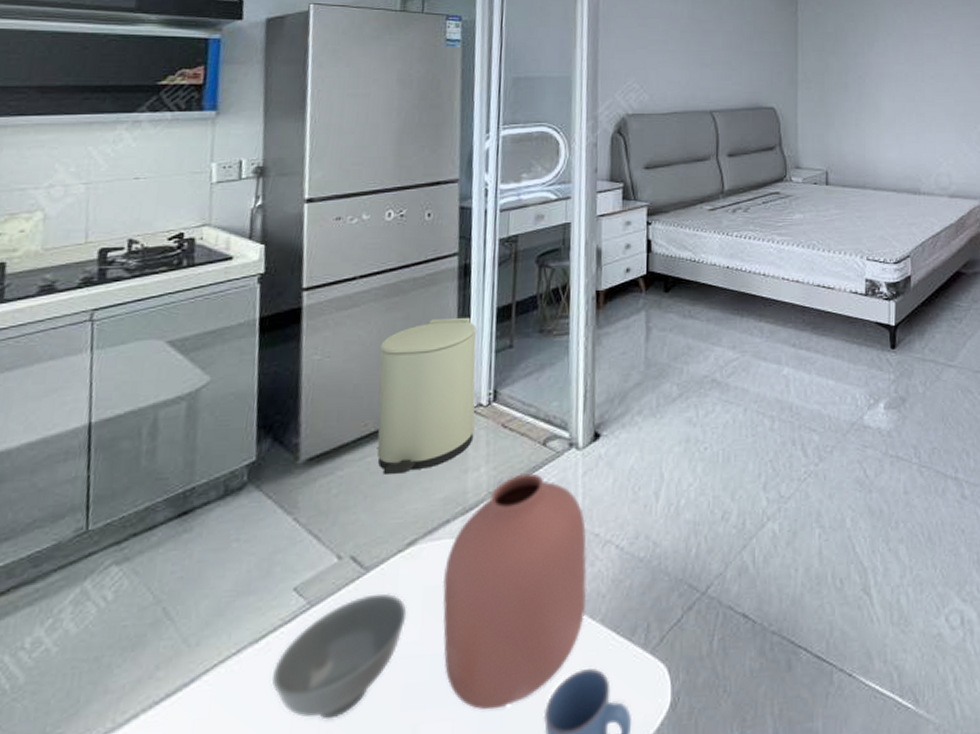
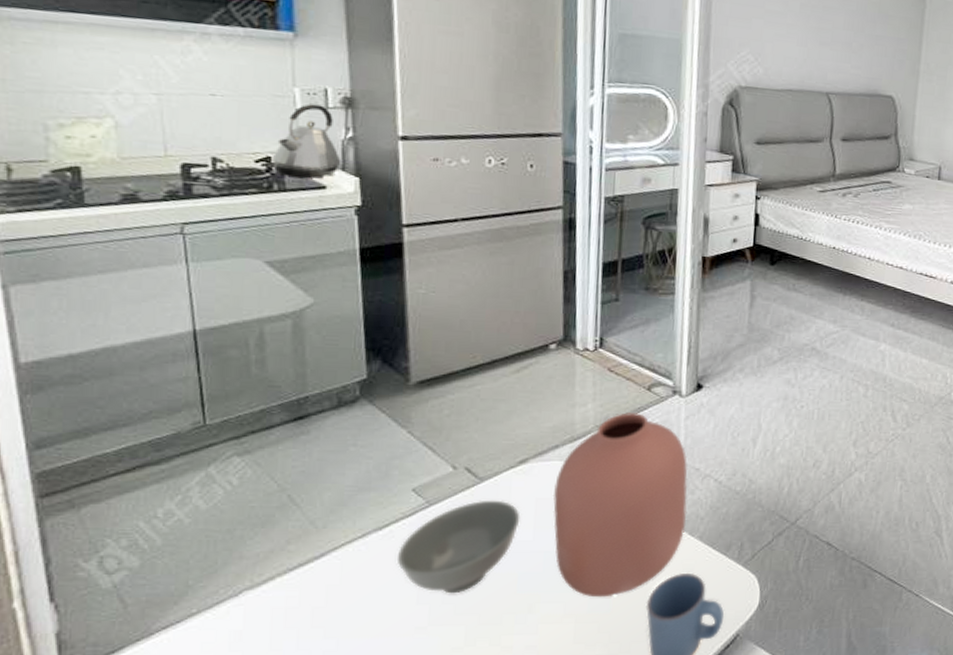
kettle: none [183,177,249,251] -> present [271,104,341,178]
pedal bin: present [377,317,477,474] -> none [485,267,583,402]

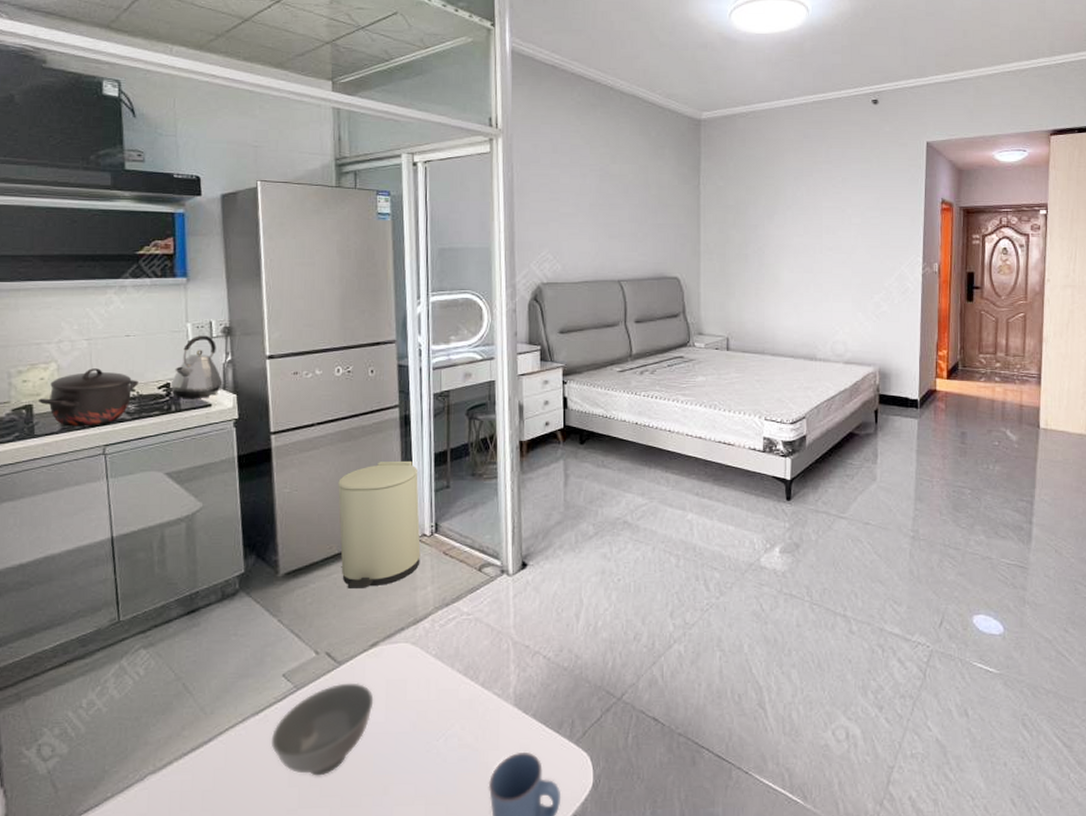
cooking pot: none [88,130,228,200] -> present [38,368,139,427]
pedal bin: none [485,267,583,402] -> present [338,460,421,588]
vase: present [552,413,687,598] -> none [400,593,521,778]

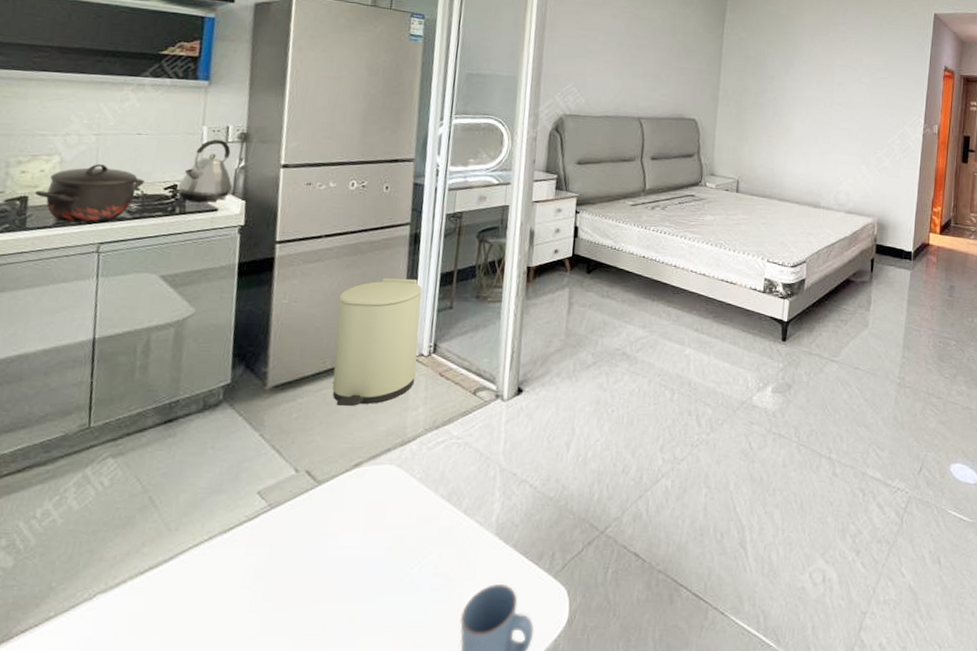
bowl: present [271,683,374,776] -> none [236,503,351,602]

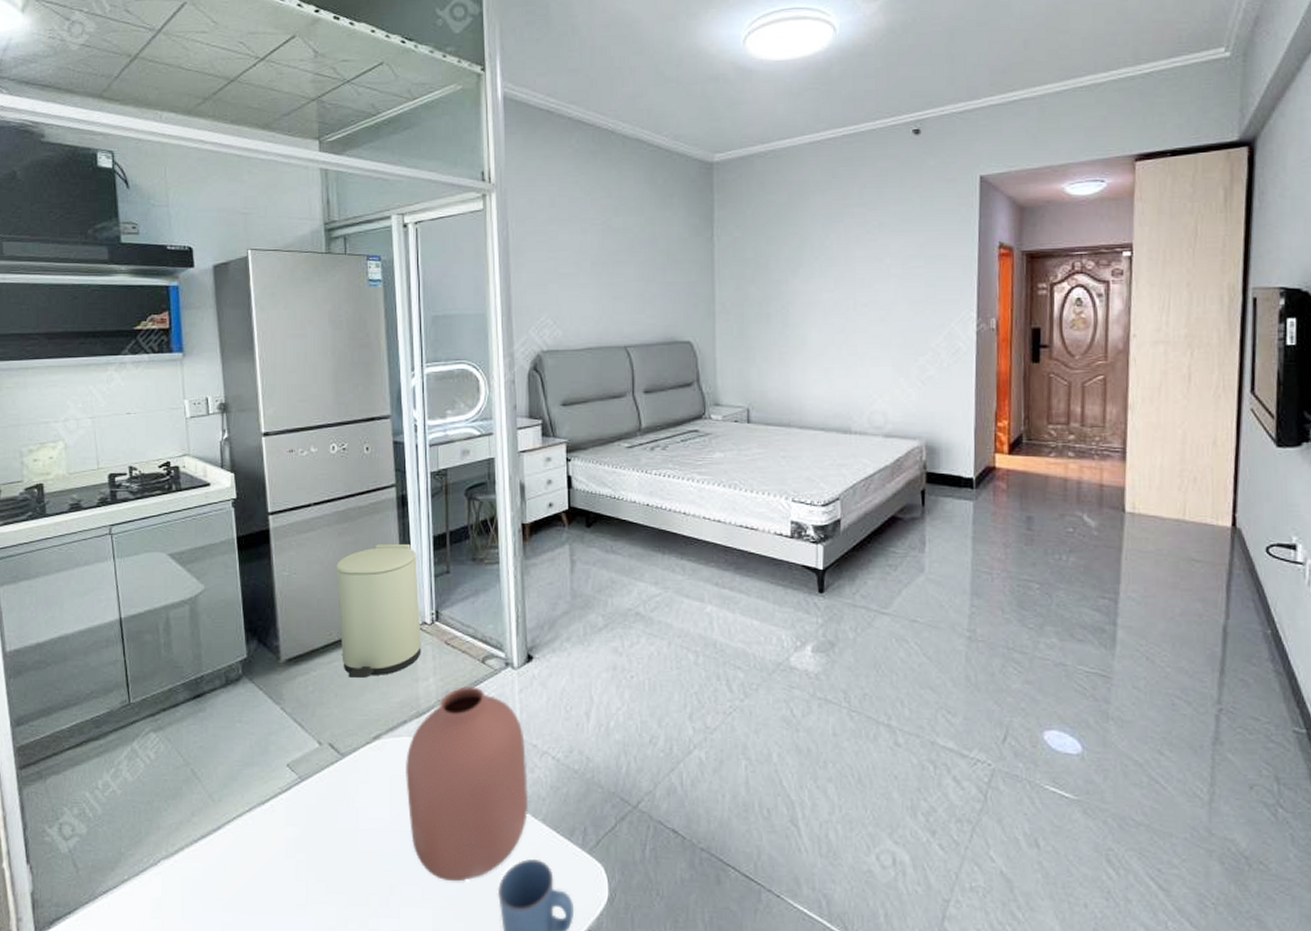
cooking pot: present [34,164,145,223] -> none [48,447,140,506]
kettle: present [177,139,233,202] -> none [170,412,220,477]
vase: none [379,416,506,609] -> present [404,686,529,882]

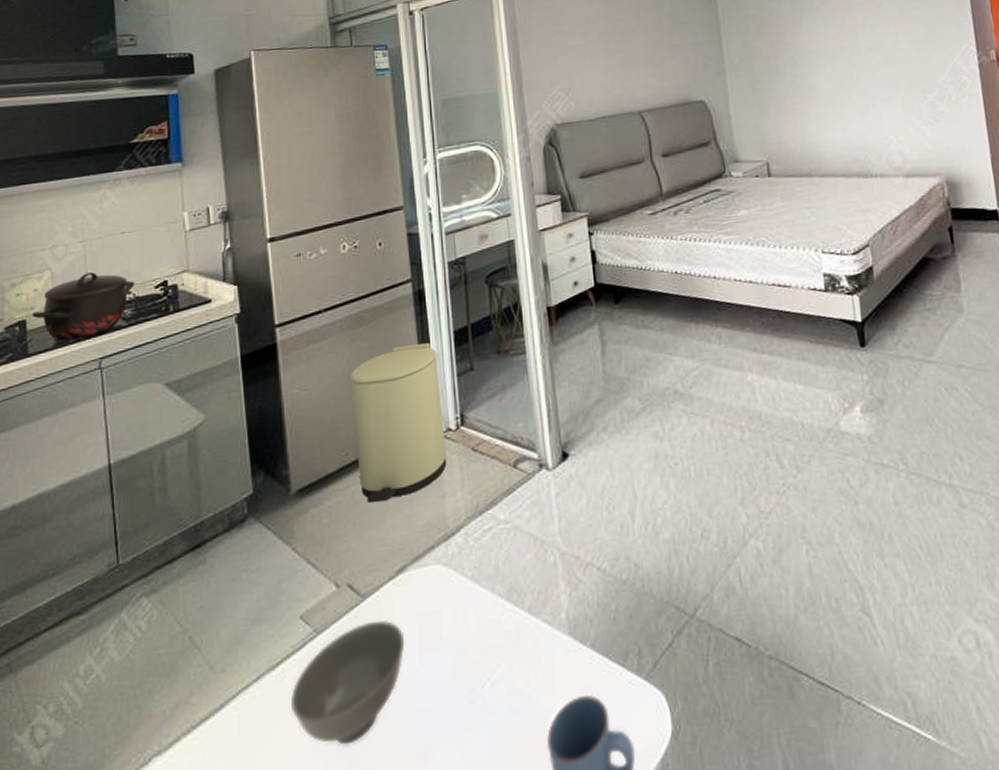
cooking pot: none [48,447,140,506] -> present [31,272,135,341]
bowl: none [277,776,378,871] -> present [290,619,405,745]
vase: present [404,686,529,882] -> none [434,496,576,737]

